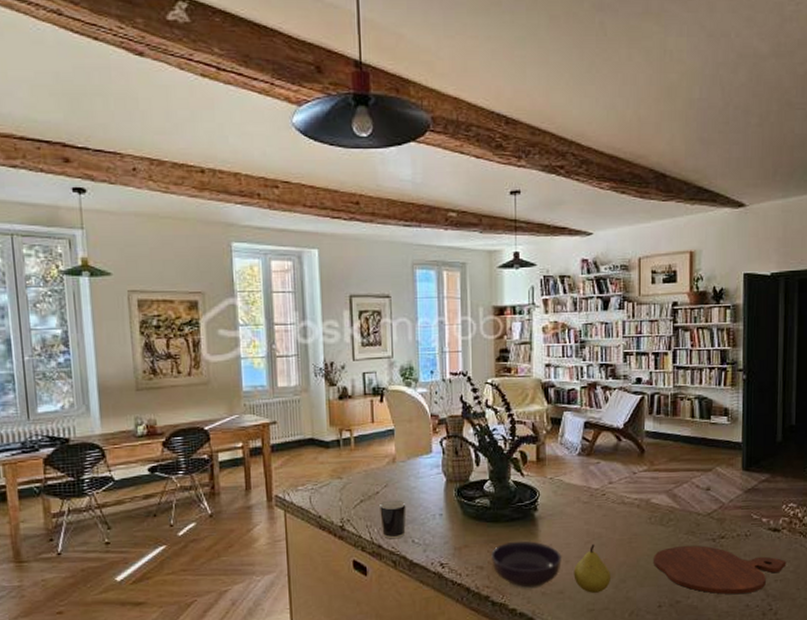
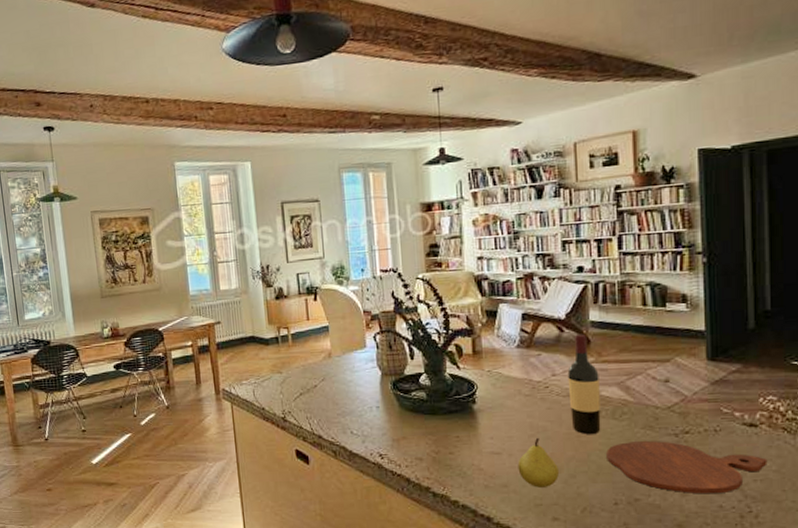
mug: present [380,500,407,539] -> none [318,393,344,430]
bowl: present [491,541,562,589] -> none [430,433,504,482]
wine bottle: none [623,443,651,540] -> present [567,334,601,434]

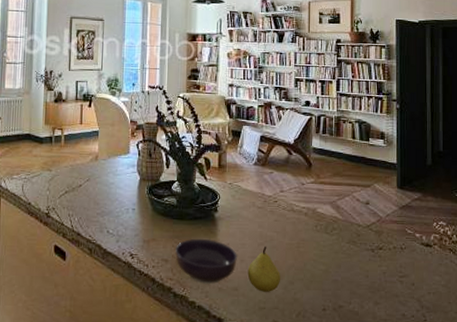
bowl: none [430,433,504,482] -> present [175,238,237,284]
wine bottle: present [567,334,601,434] -> none [292,157,317,245]
cutting board: present [606,441,768,494] -> none [319,254,438,304]

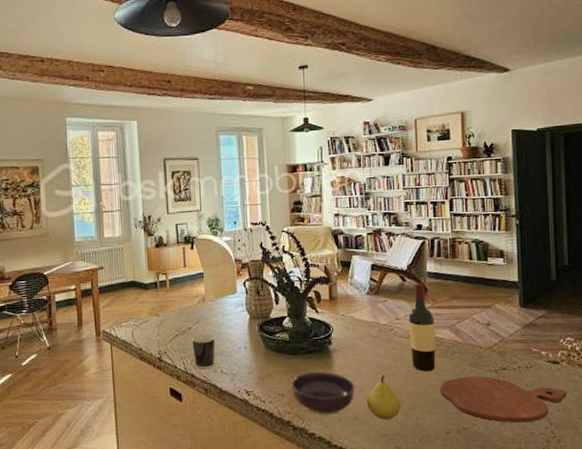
mug: none [81,193,104,229] -> present [192,334,216,370]
wine bottle: none [292,157,317,245] -> present [408,283,436,371]
cutting board: none [319,254,438,304] -> present [440,376,567,423]

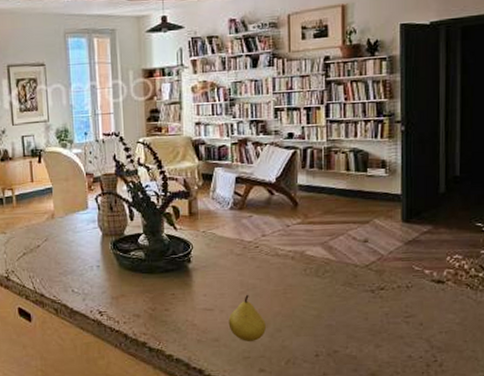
mug: present [192,334,216,370] -> none [41,252,66,289]
bowl: present [291,371,355,415] -> none [147,291,216,337]
wine bottle: present [408,283,436,371] -> none [276,196,305,291]
cutting board: present [440,376,567,423] -> none [310,297,452,346]

